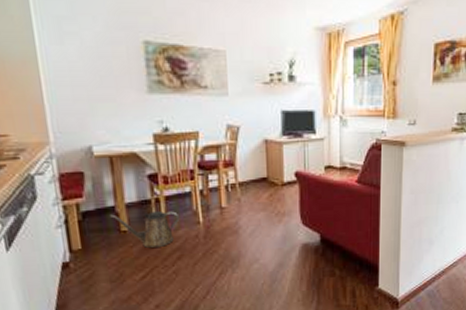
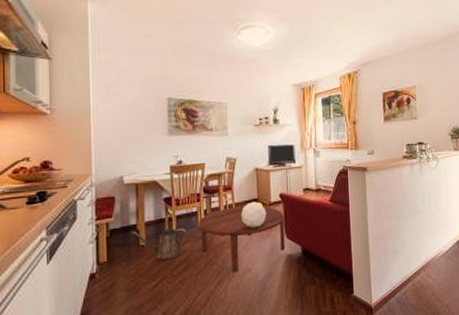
coffee table: none [192,187,300,262] -> present [198,207,285,272]
decorative sphere: none [247,181,279,213] -> present [241,201,267,228]

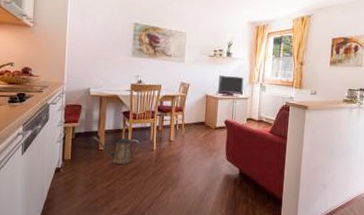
coffee table: present [198,207,285,272] -> none [150,127,227,183]
decorative sphere: present [241,201,267,228] -> none [189,124,212,148]

